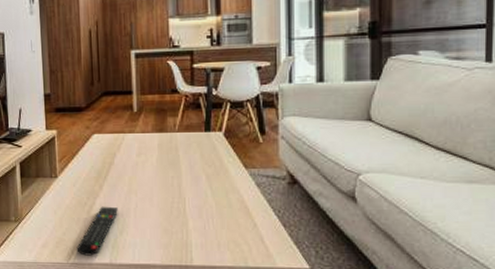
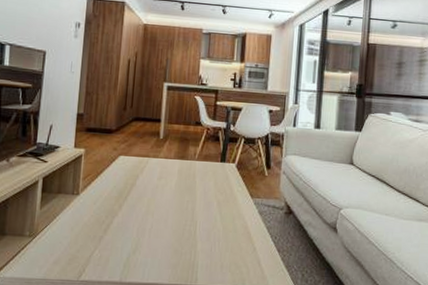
remote control: present [76,206,118,256] -> none [88,225,134,274]

